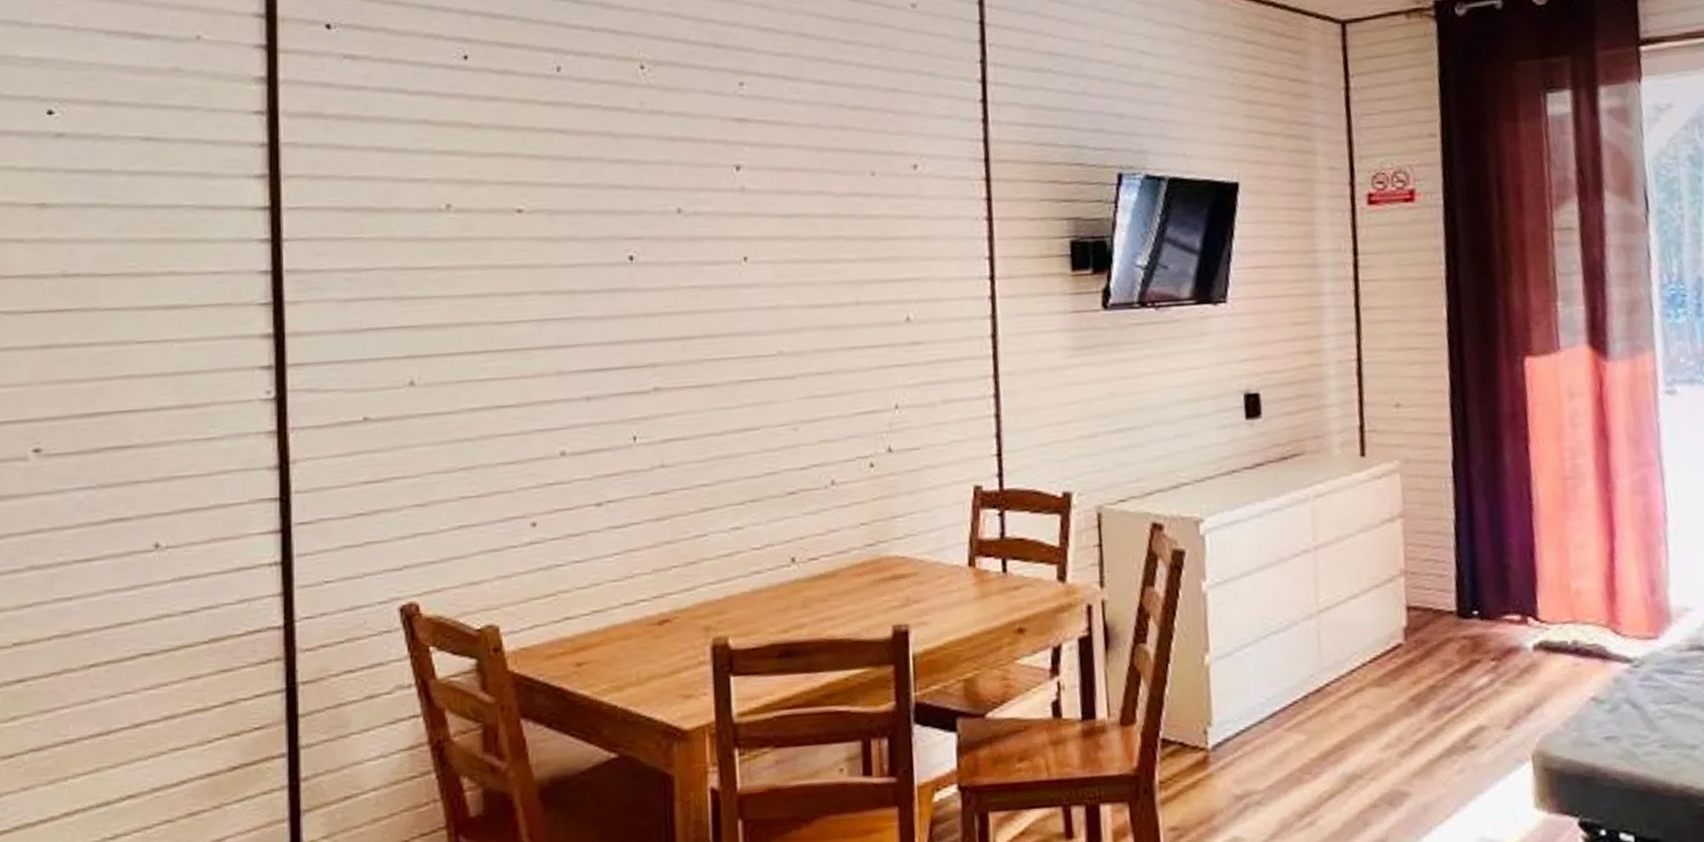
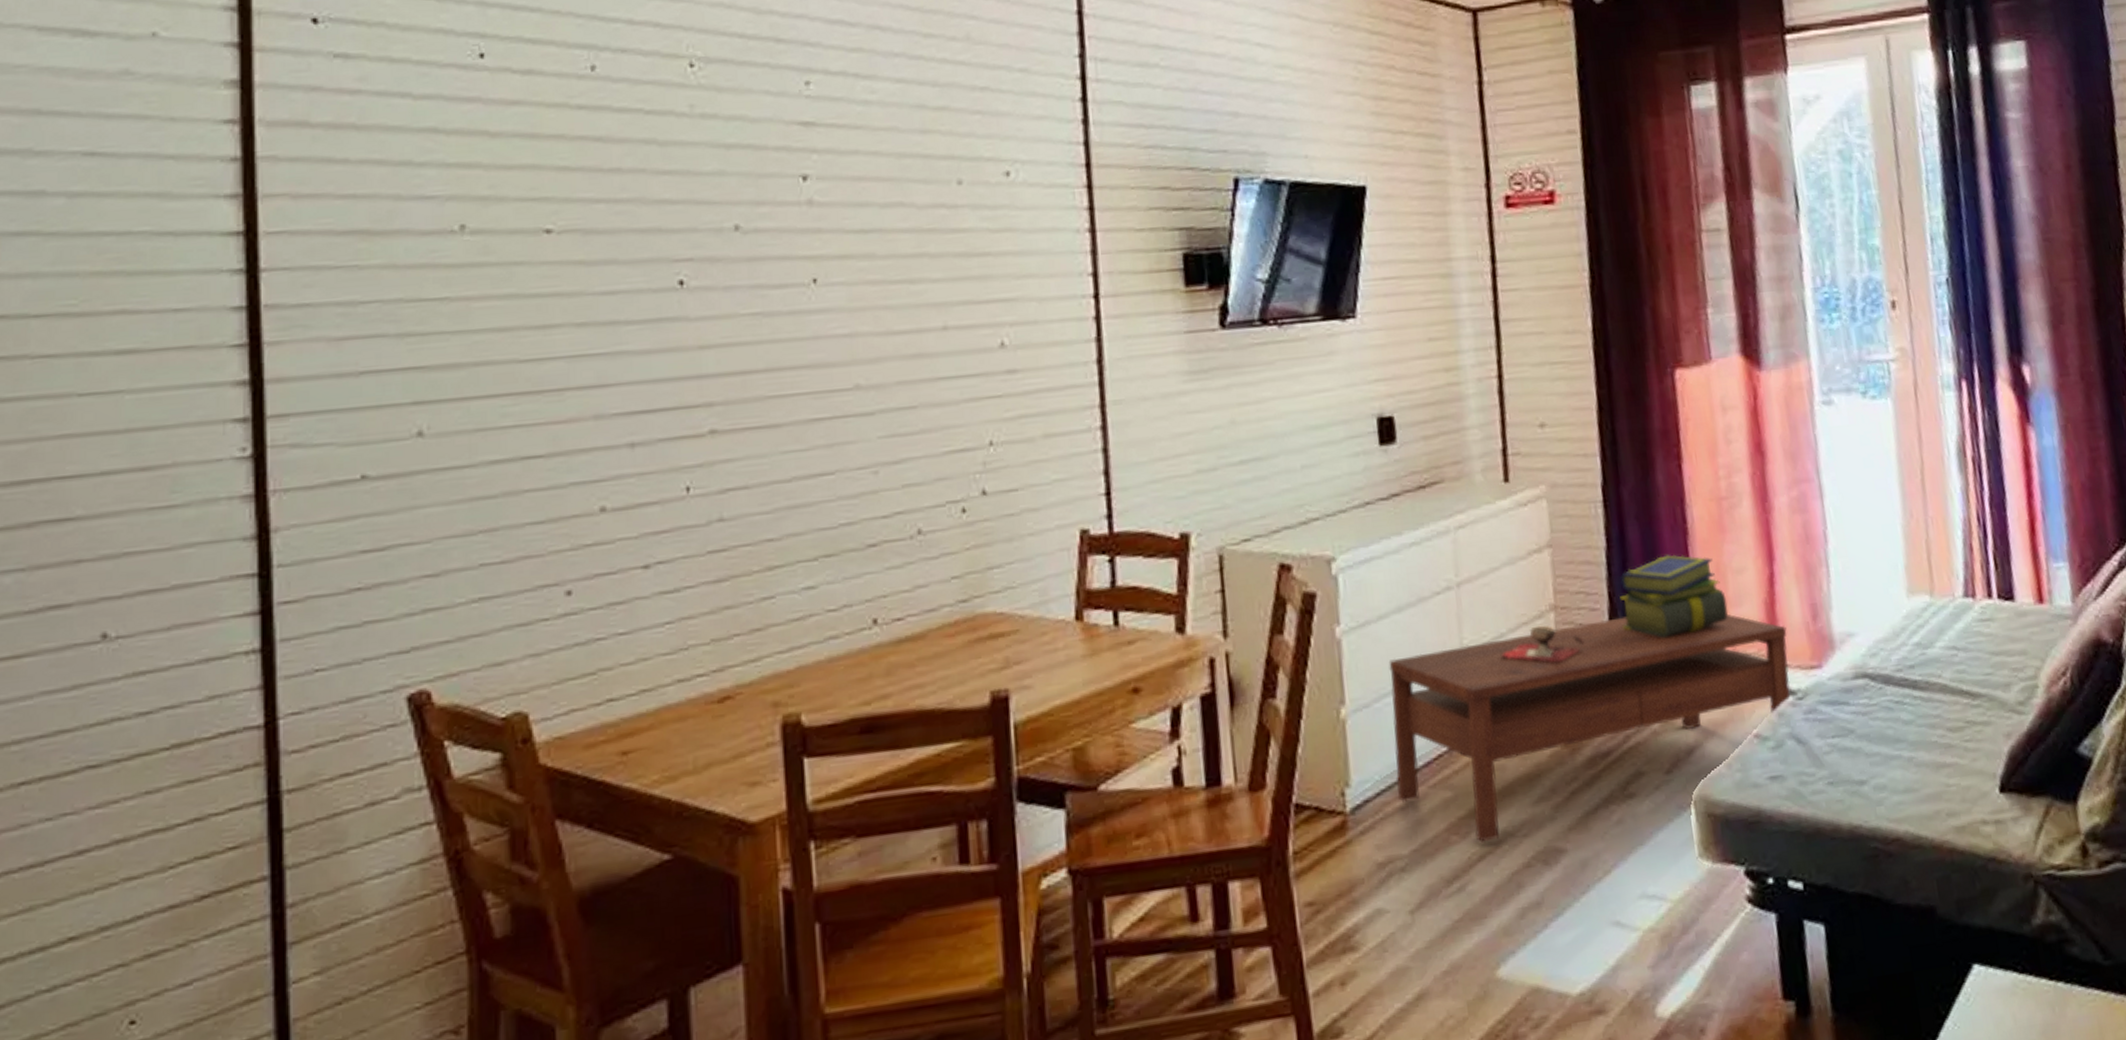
coffee table: none [1250,584,1627,782] -> present [1388,614,1790,842]
decorative bowl: none [1353,588,1432,623] -> present [1500,625,1585,663]
stack of books: none [1467,528,1570,605] -> present [1620,554,1728,638]

